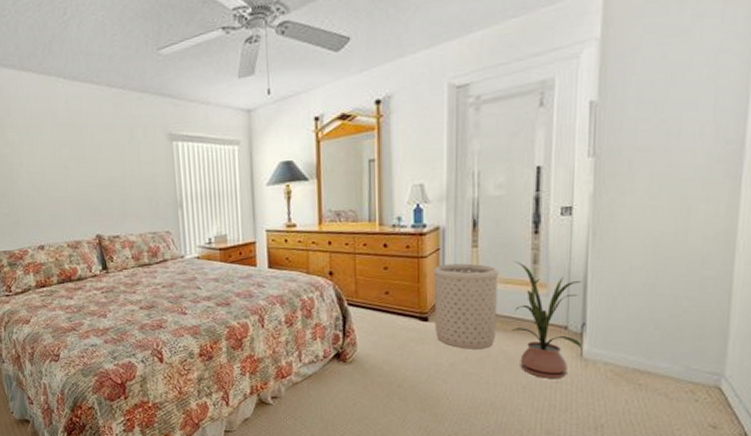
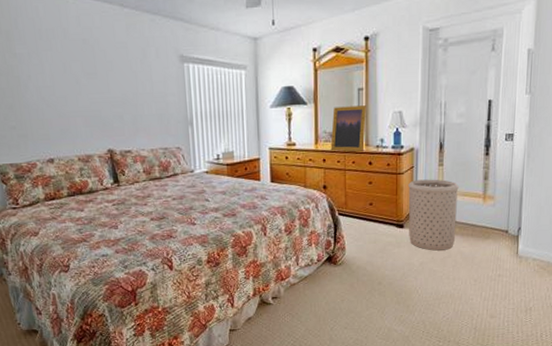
picture frame: none [337,179,380,233] -> present [330,105,367,152]
house plant: present [511,260,583,379] -> none [467,177,519,274]

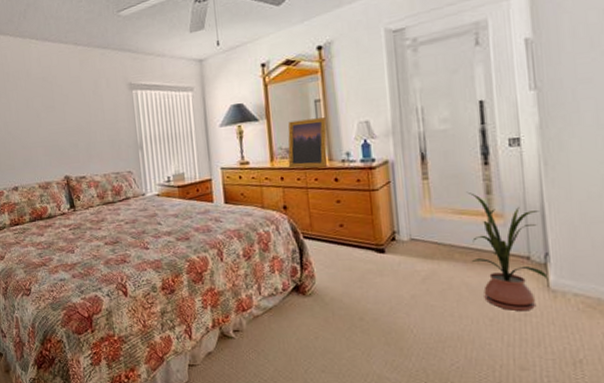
laundry basket: present [408,179,459,251] -> none [386,195,456,281]
house plant: none [467,177,519,274] -> present [466,191,549,312]

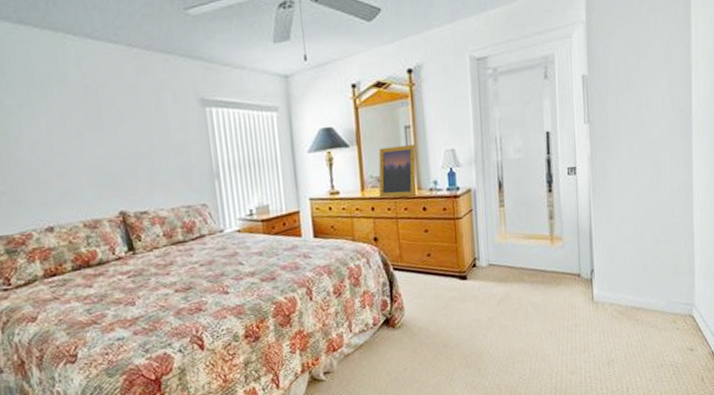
house plant: present [466,191,549,312] -> none [534,217,593,324]

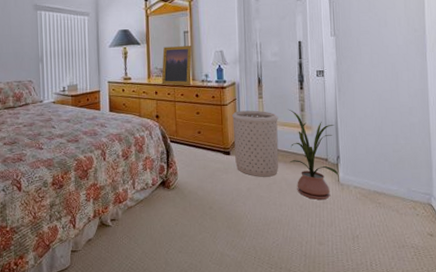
laundry basket: none [468,222,525,303] -> present [232,110,279,177]
house plant: none [534,217,593,324] -> present [288,109,339,200]

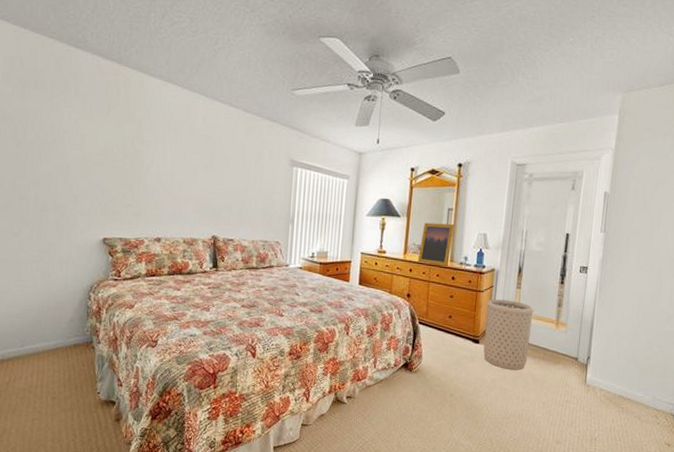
house plant: present [288,109,339,200] -> none [538,302,590,399]

